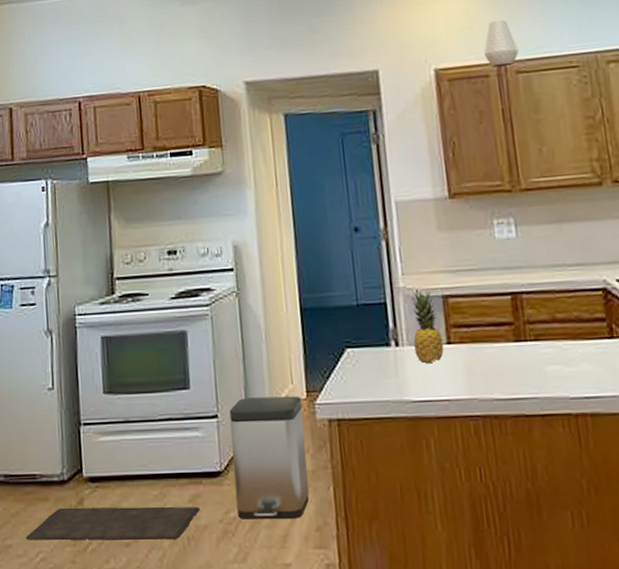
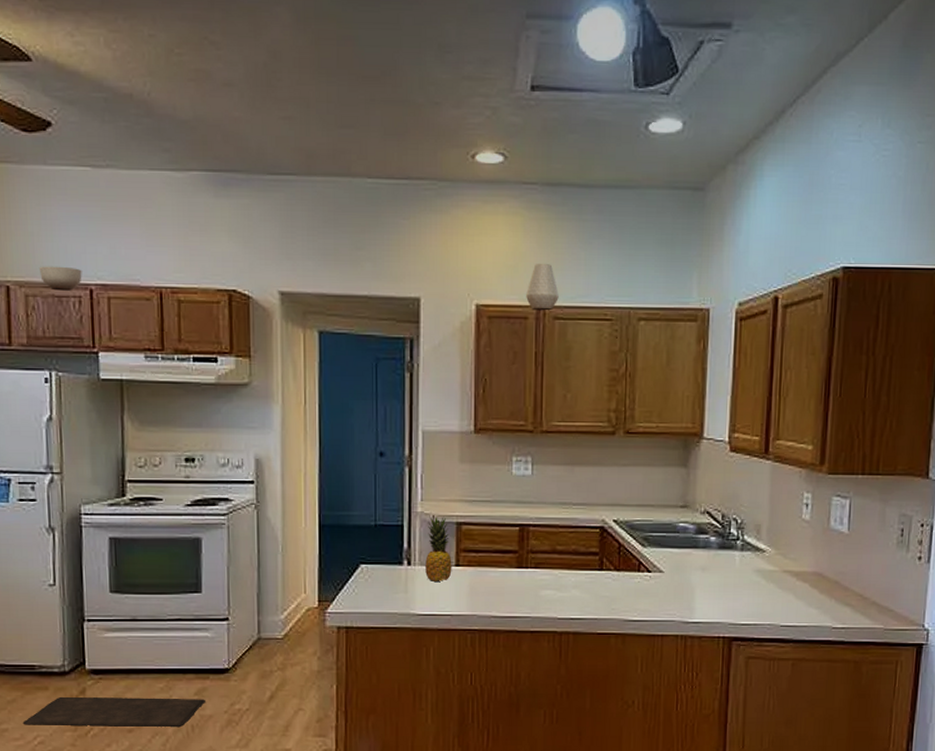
bowl: none [37,84,72,107] -> present [40,266,82,291]
pedal bin: present [229,396,309,519] -> none [241,604,313,711]

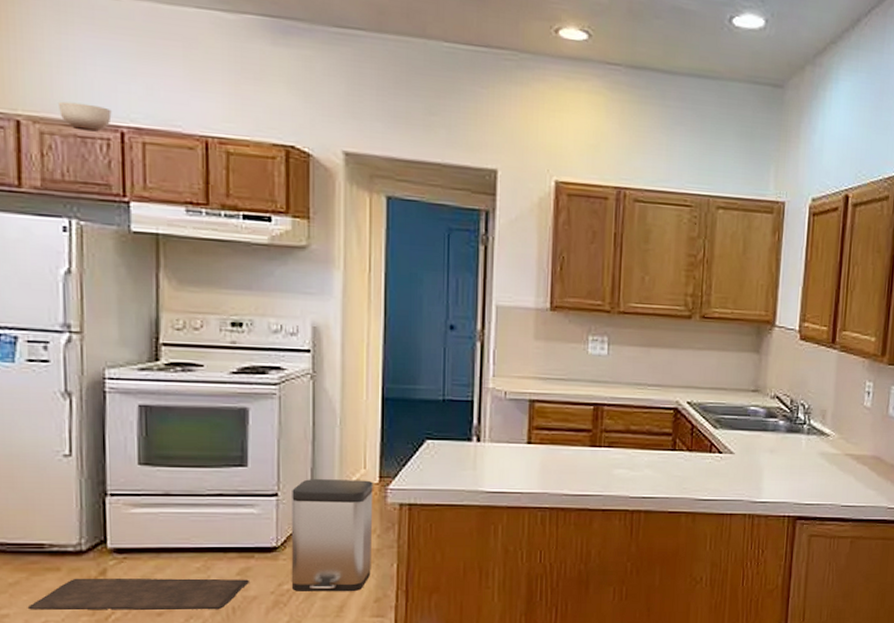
pedal bin: none [241,604,313,711] -> present [291,479,373,591]
fruit: present [425,516,452,581] -> none [495,393,524,459]
vase: present [526,263,559,311] -> none [607,144,640,193]

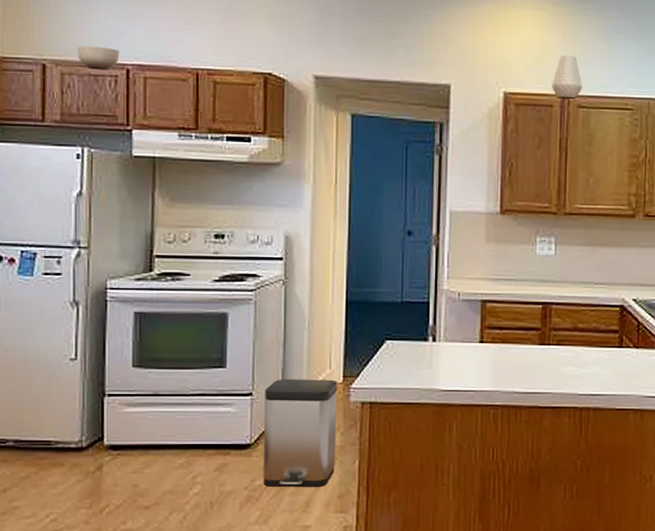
doormat: present [27,578,249,610] -> none [35,473,225,503]
vase: none [607,144,640,193] -> present [552,55,583,100]

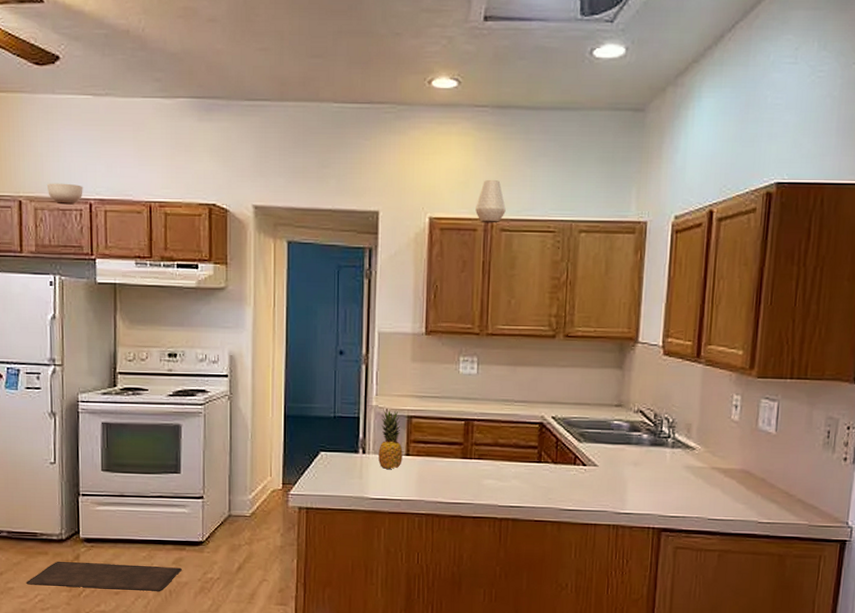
doormat: none [35,473,225,503] -> present [26,561,182,591]
pedal bin: present [263,379,338,487] -> none [213,485,278,582]
fruit: none [450,294,476,358] -> present [378,410,403,469]

